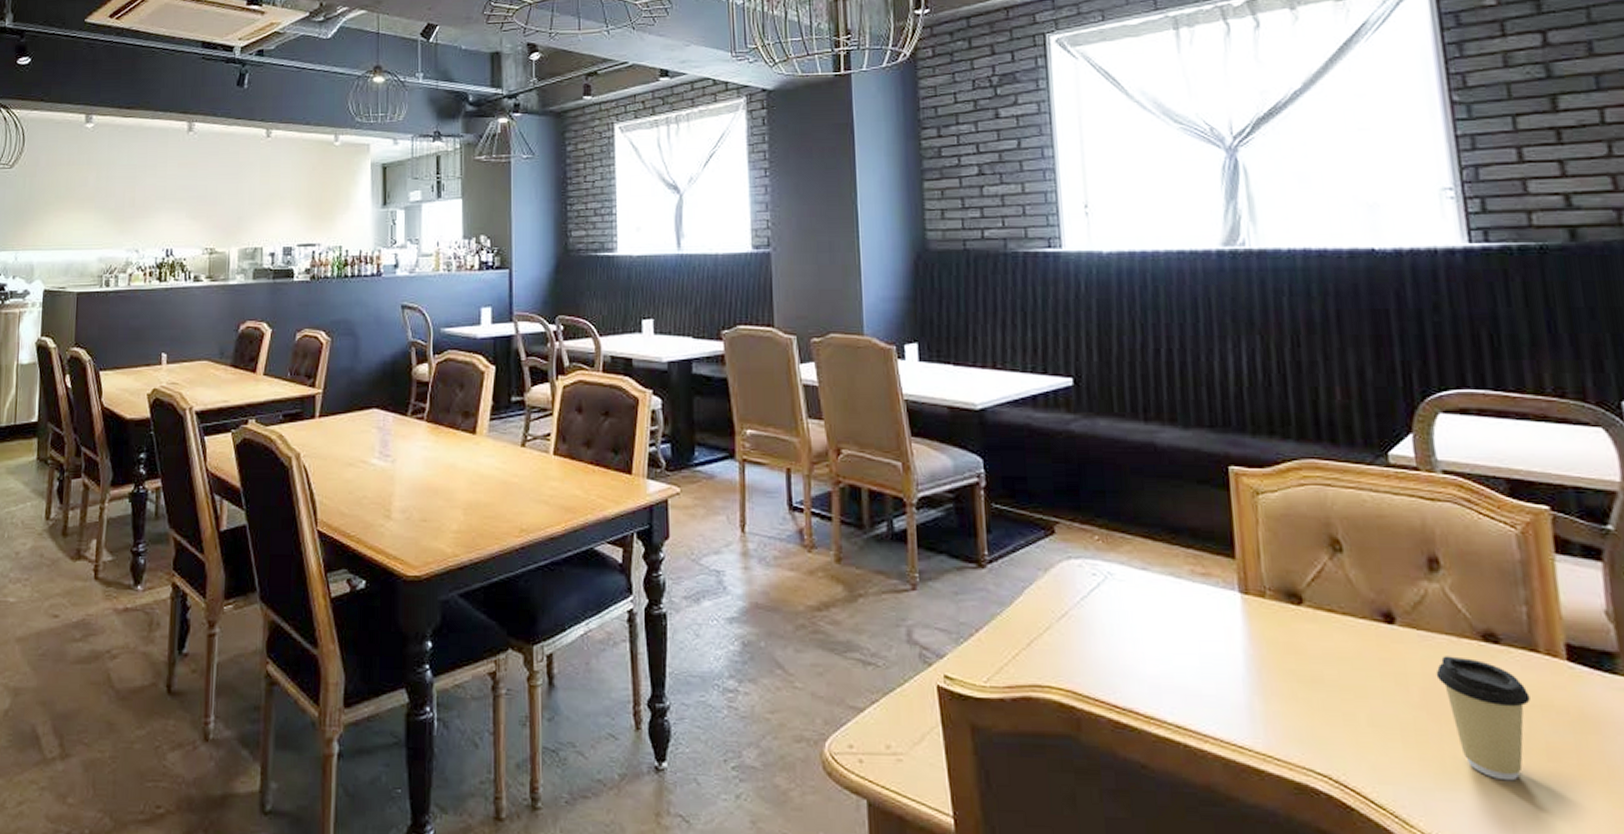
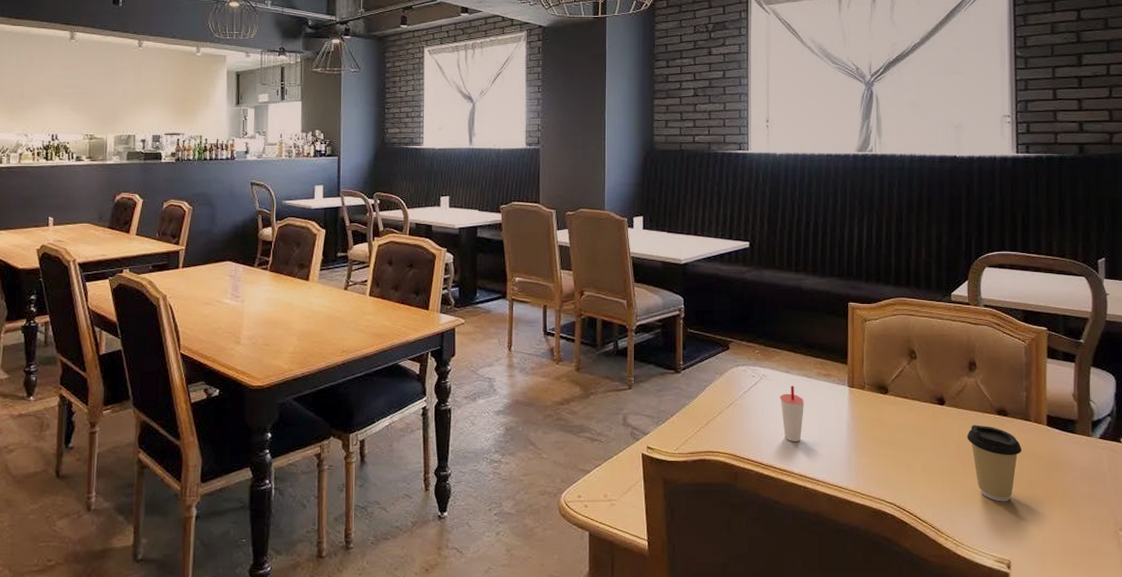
cup: none [1136,589,1175,674] -> present [780,385,805,441]

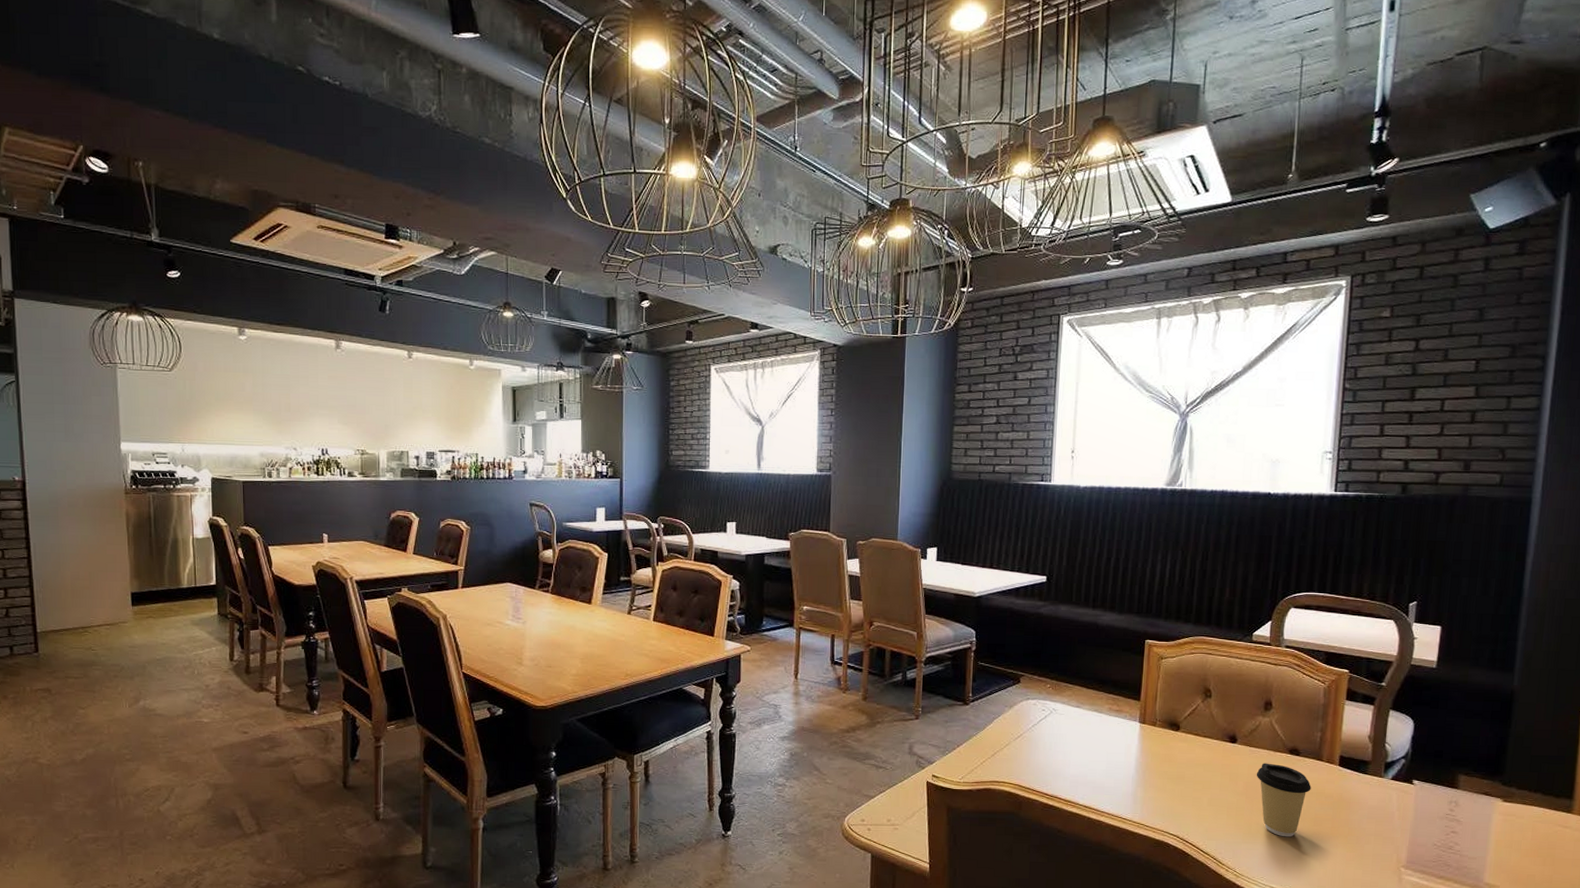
cup: present [780,385,805,441] -> none [1069,720,1095,774]

